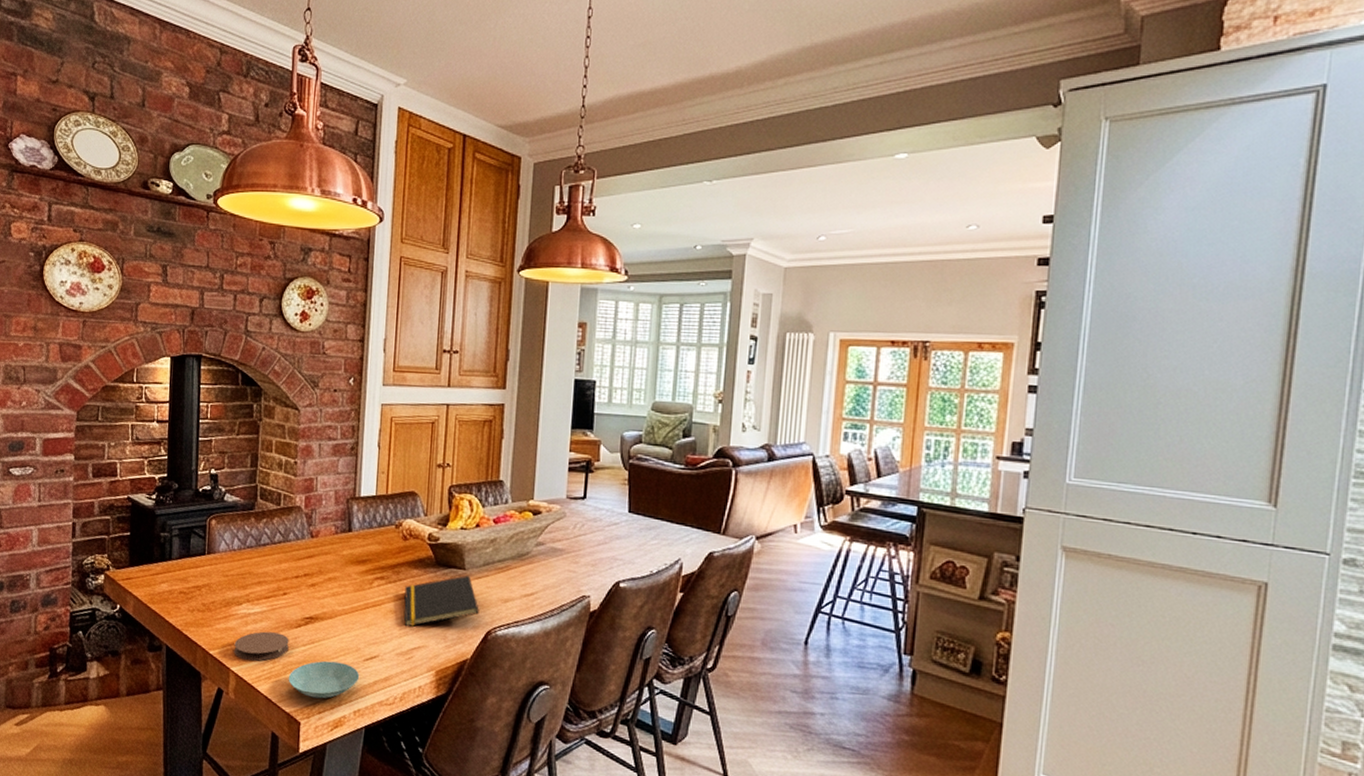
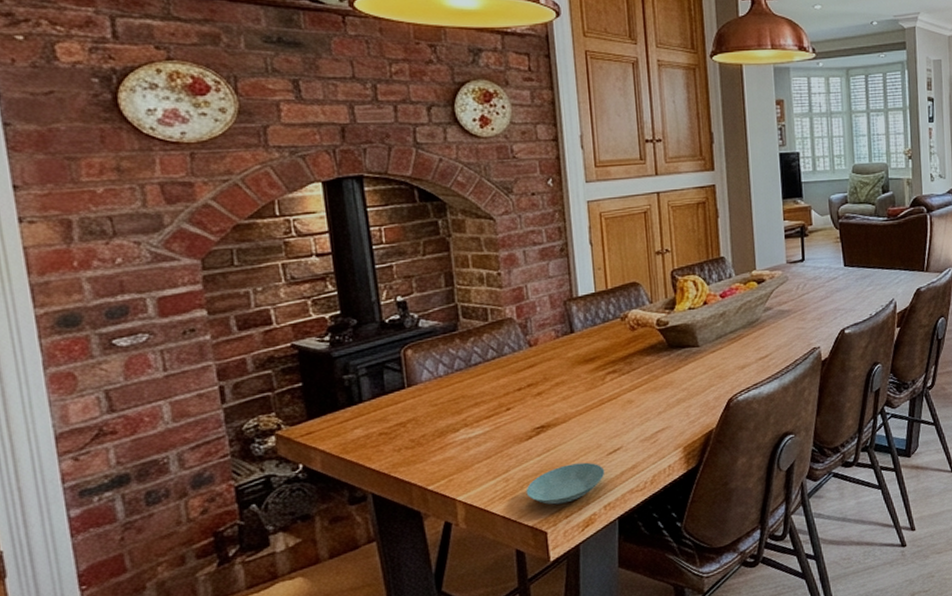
coaster: present [234,631,289,661] -> none [456,449,522,486]
notepad: present [404,575,479,627] -> none [640,351,718,413]

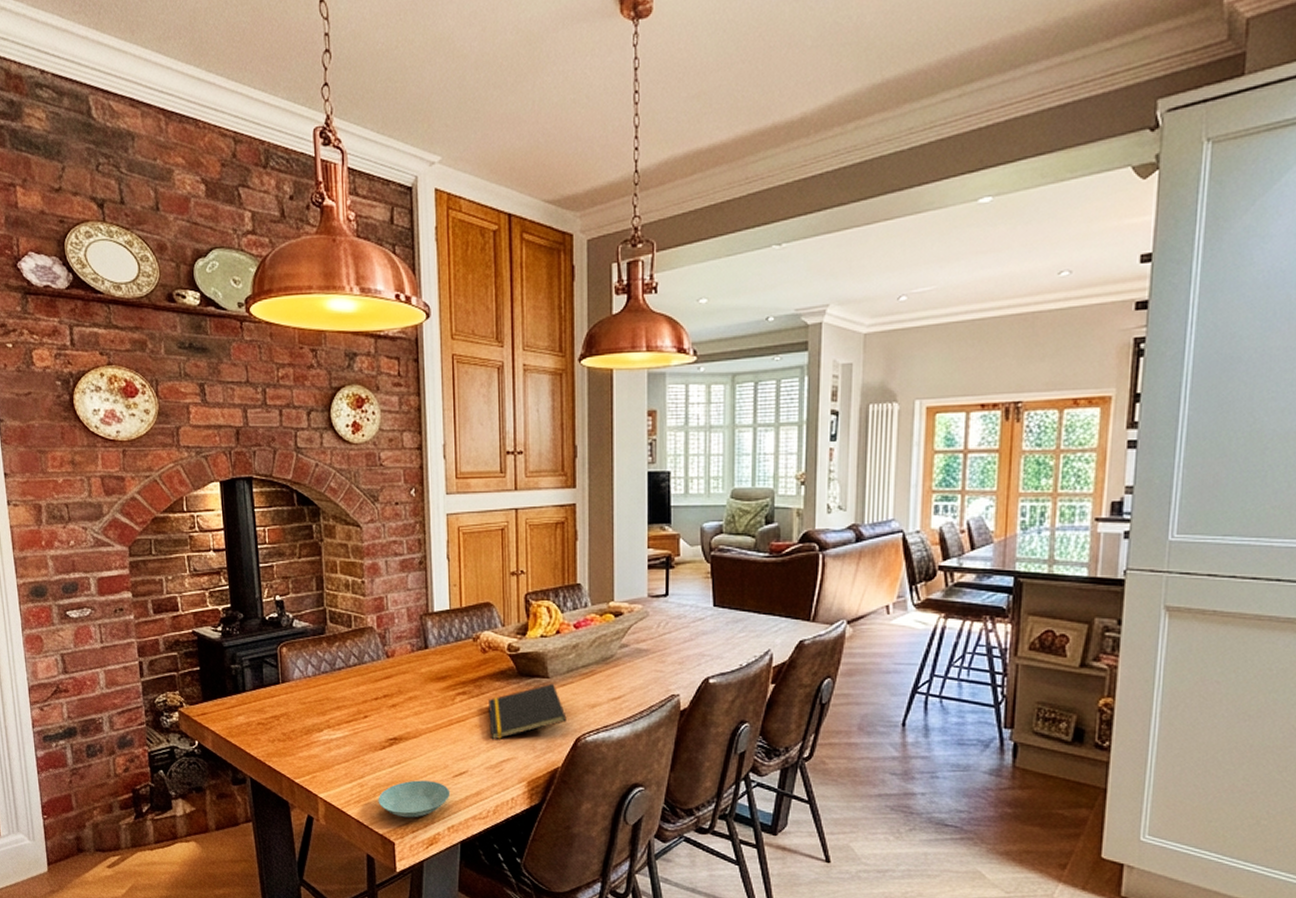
notepad: none [640,351,718,413] -> present [489,683,567,740]

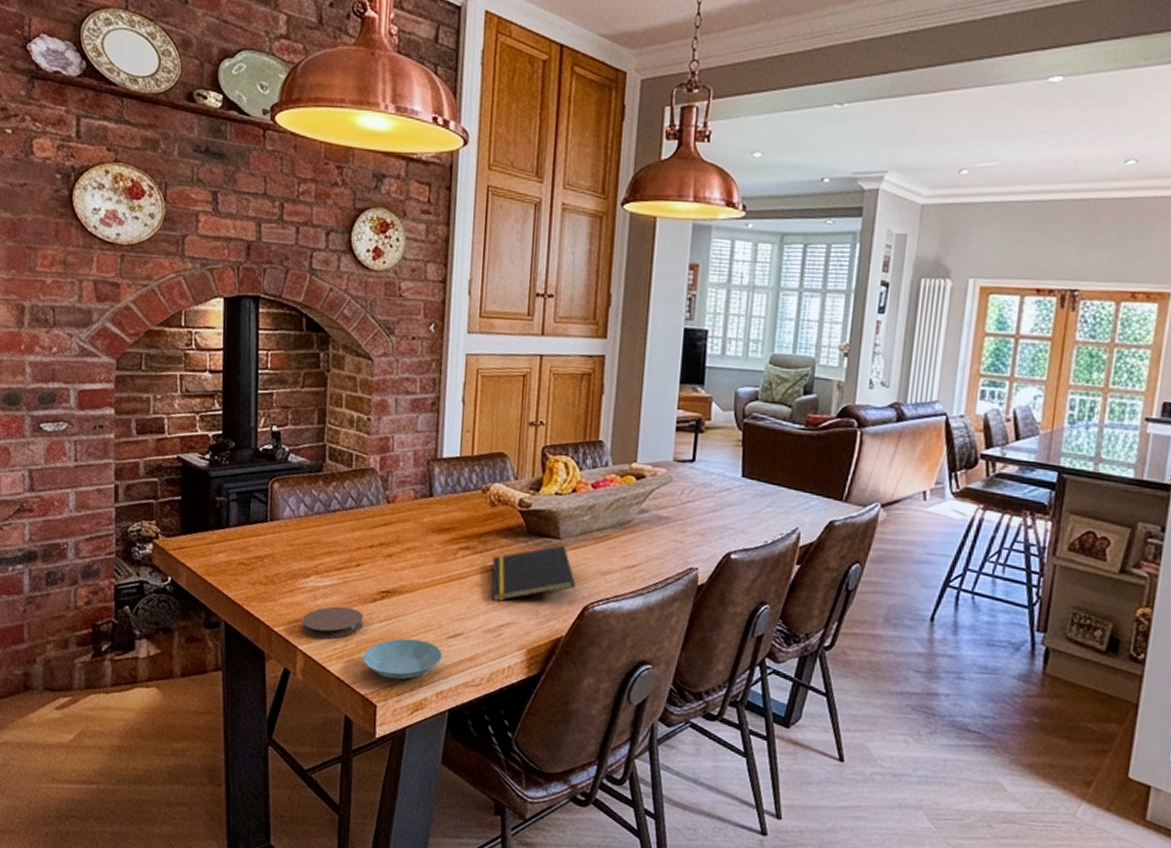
coaster: none [319,756,375,786] -> present [301,606,363,639]

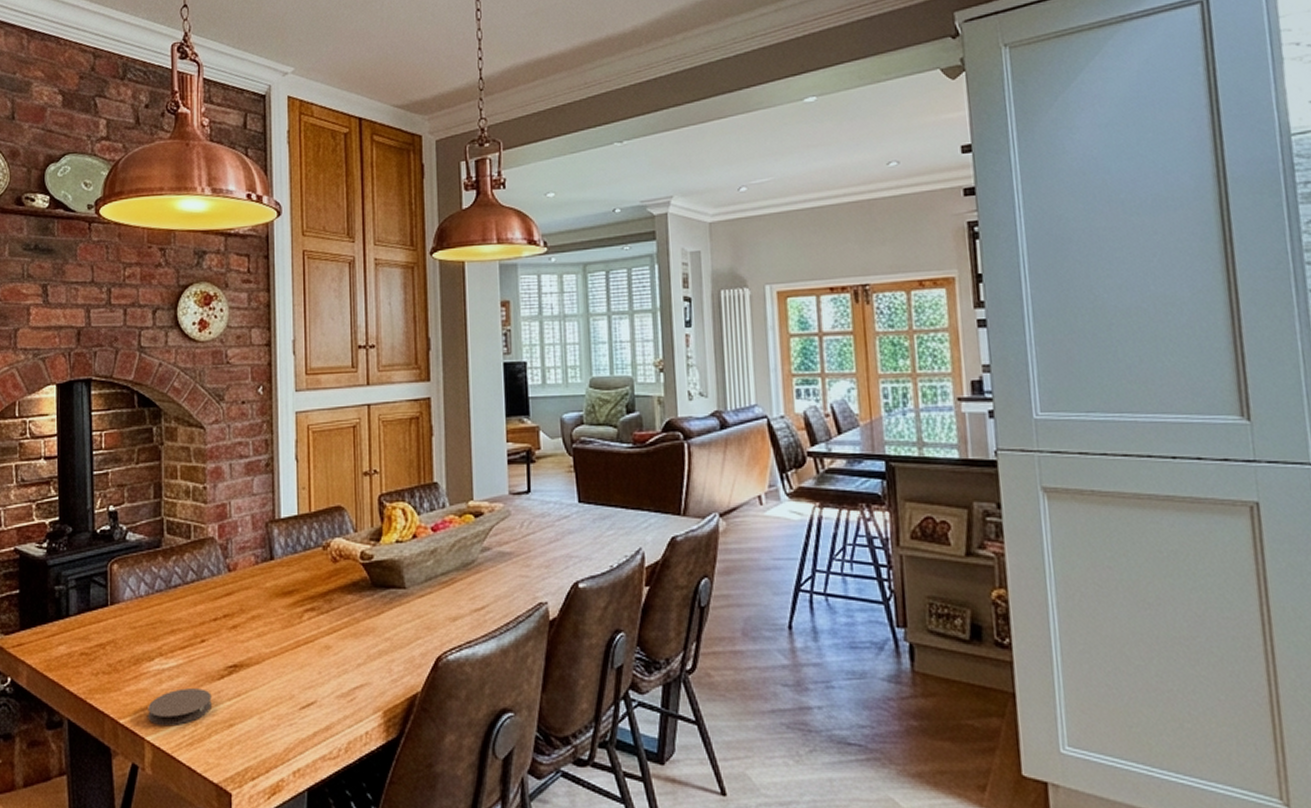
saucer: present [362,638,443,680] -> none [213,715,297,762]
notepad: present [492,545,576,602] -> none [340,594,426,663]

